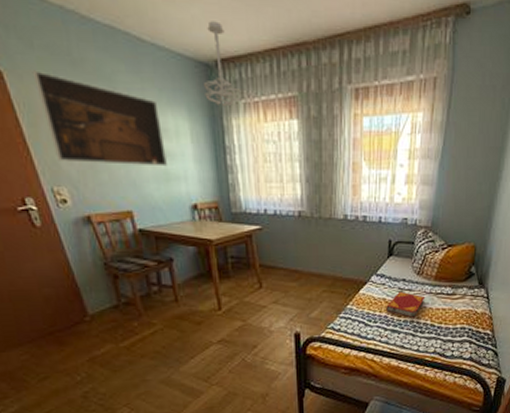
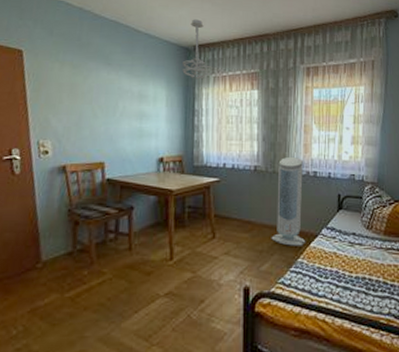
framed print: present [32,70,167,167] -> none [46,50,143,125]
air purifier: none [319,199,355,294] -> present [271,156,306,246]
hardback book: present [386,291,426,318] -> none [337,245,376,274]

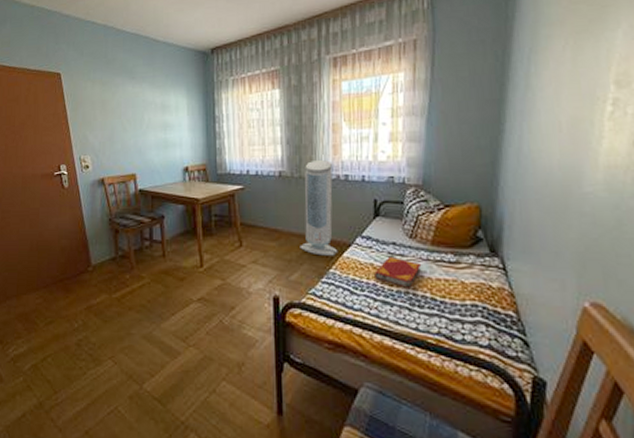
ceiling light fixture: present [182,19,213,80] -> none [201,19,231,84]
hardback book: none [337,245,376,274] -> present [374,256,422,288]

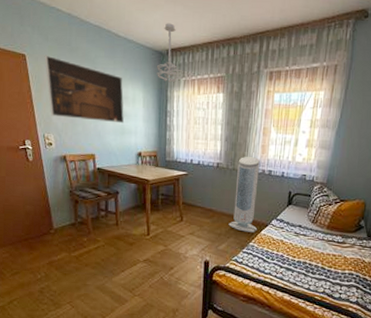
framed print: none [79,70,167,136] -> present [44,55,124,124]
ceiling light fixture: none [201,19,231,84] -> present [157,23,183,83]
hardback book: present [374,256,422,288] -> none [283,235,318,260]

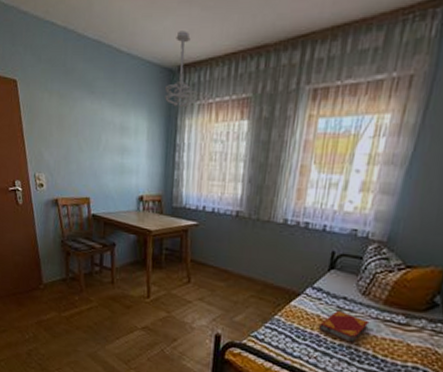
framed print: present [44,55,124,124] -> none [36,79,124,161]
air purifier: present [228,156,260,233] -> none [248,202,294,303]
hardback book: none [283,235,318,260] -> present [319,310,370,344]

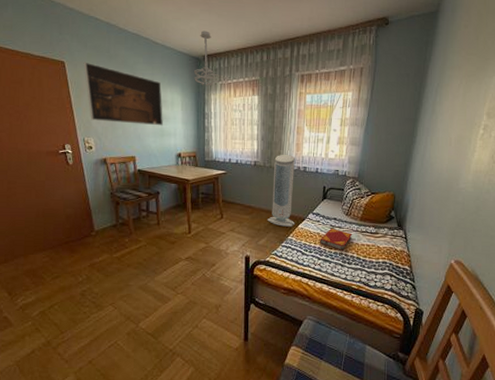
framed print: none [36,79,124,161] -> present [83,62,163,126]
air purifier: none [248,202,294,303] -> present [267,154,295,227]

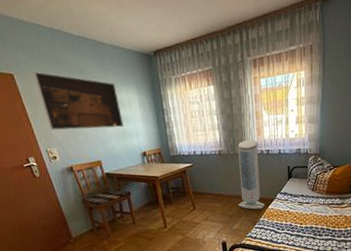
ceiling light fixture: present [194,31,220,87] -> none [147,25,173,82]
hardback book: present [320,228,353,251] -> none [290,204,320,225]

